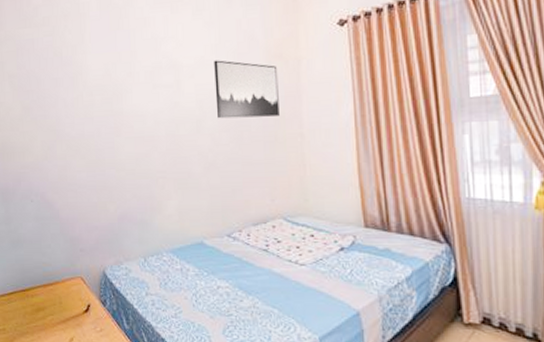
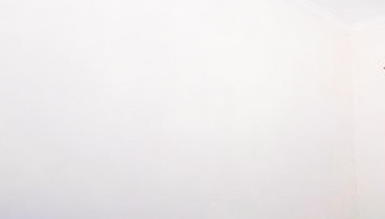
wall art: present [214,60,280,119] -> none [270,88,334,144]

